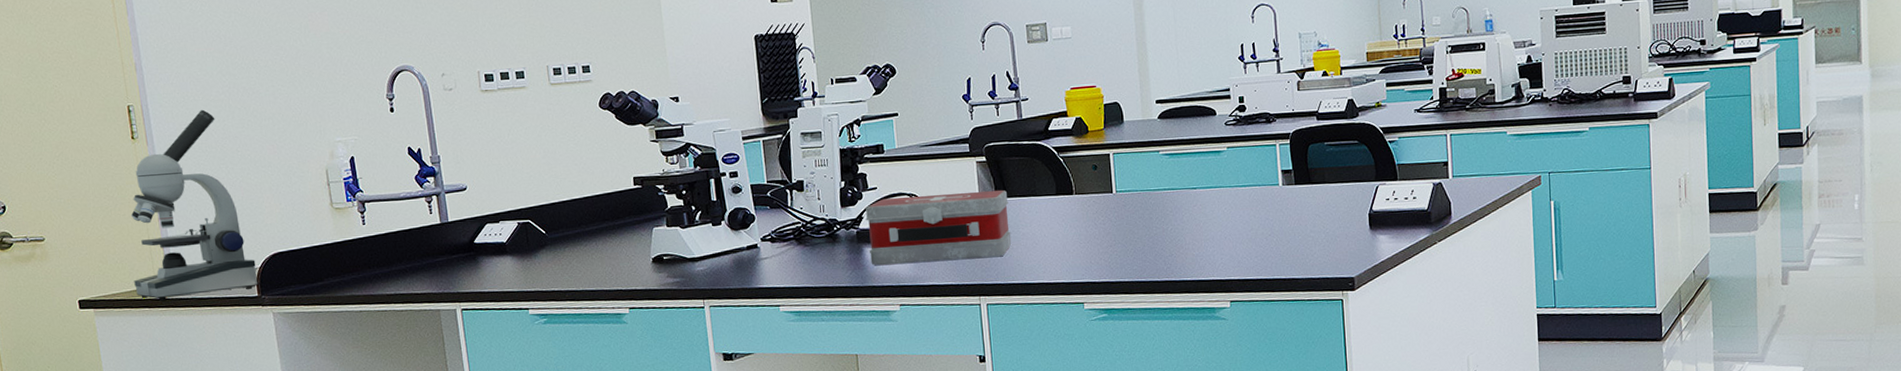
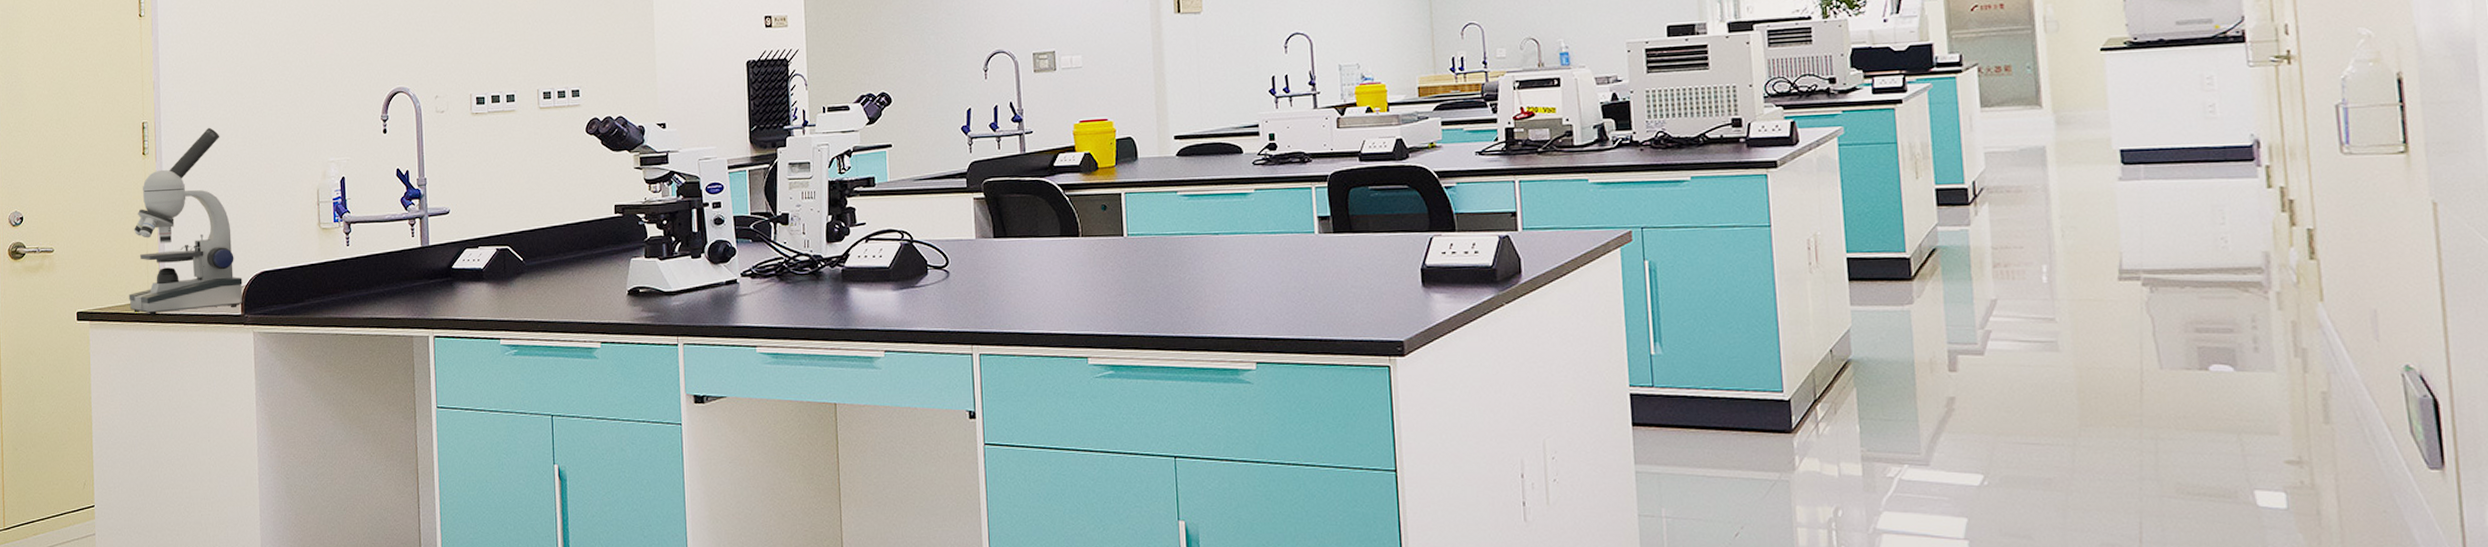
first aid kit: present [866,190,1012,266] -> none [852,229,1010,308]

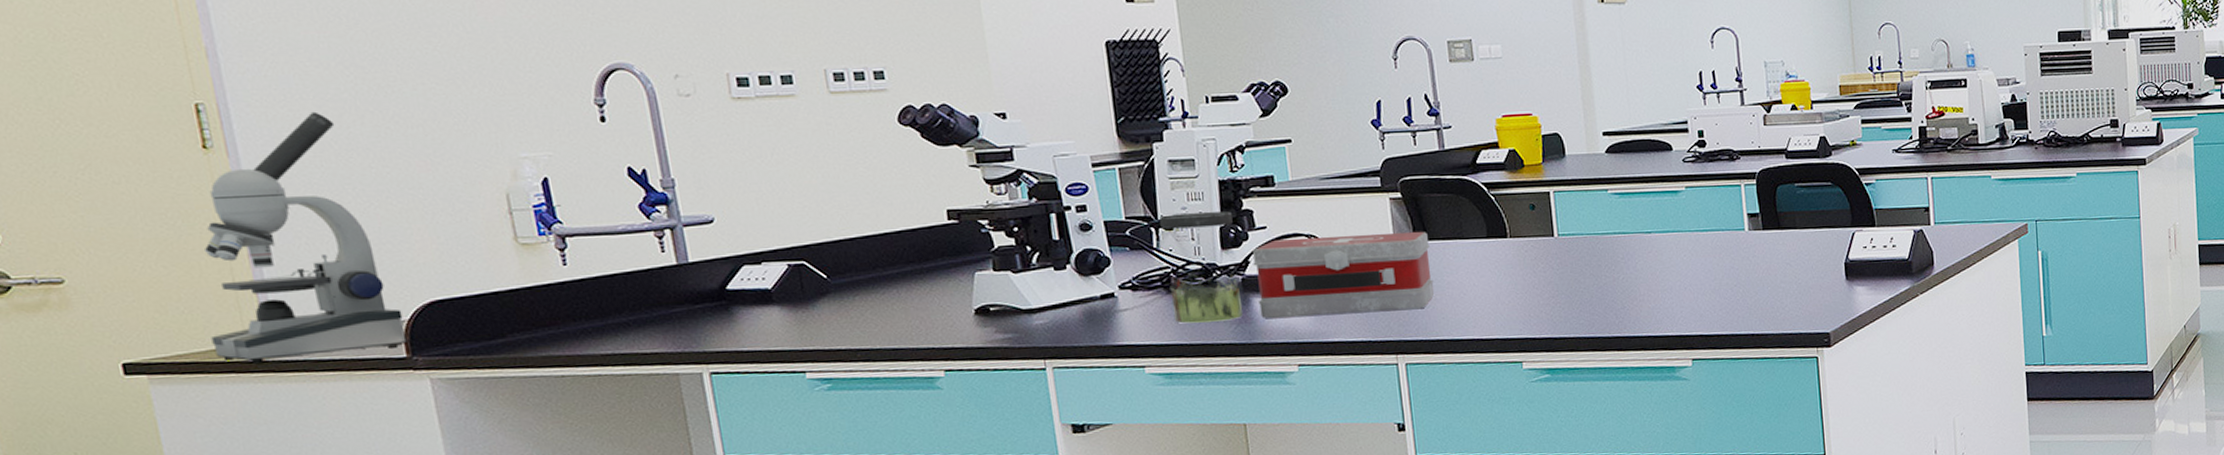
jar: none [778,208,841,309] -> present [1159,211,1244,324]
first aid kit: none [852,229,1010,308] -> present [1253,232,1435,320]

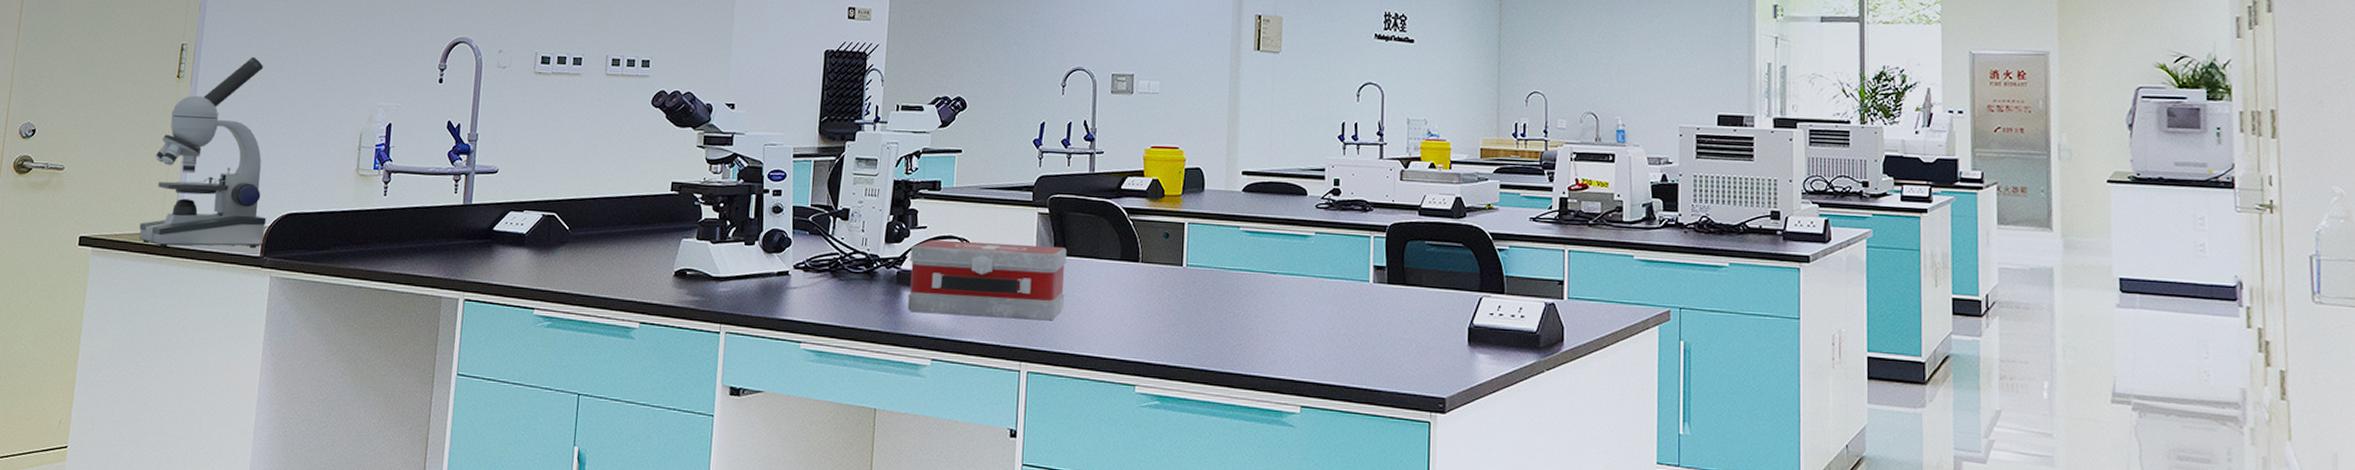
jar: present [1159,211,1244,324] -> none [833,206,900,309]

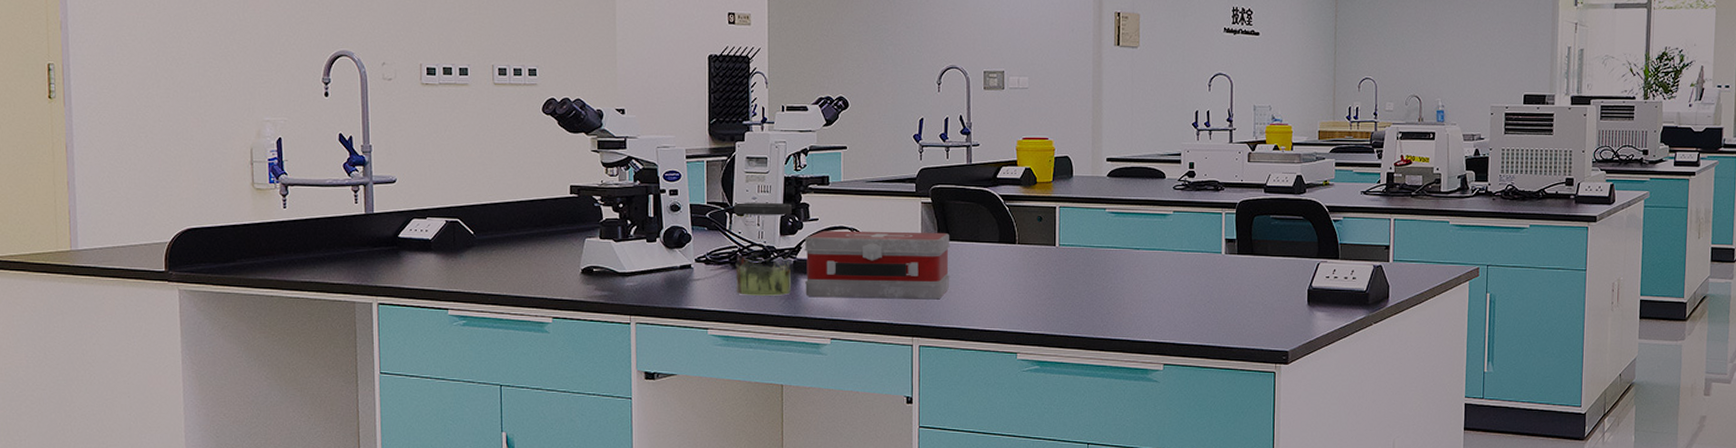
microscope: present [139,56,267,249] -> none [34,75,167,268]
jar: none [833,206,900,309] -> present [734,202,792,296]

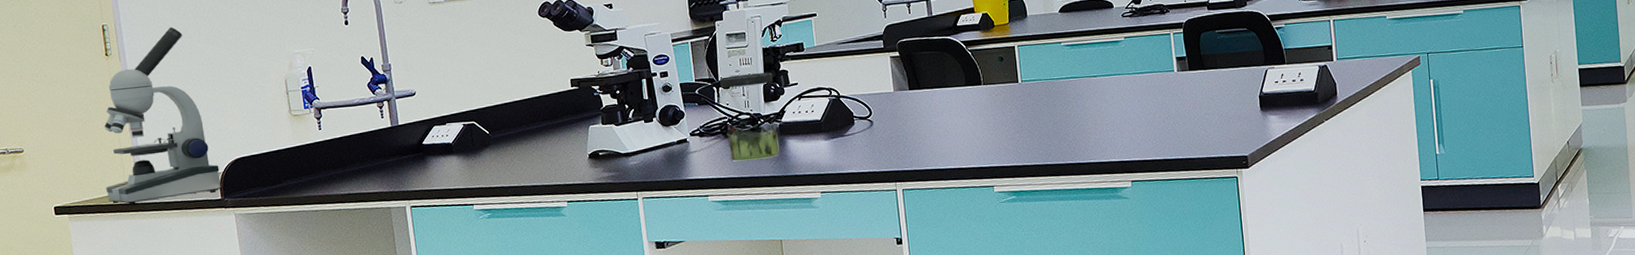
microscope: none [34,75,167,268] -> present [103,27,222,206]
first aid kit: present [804,230,950,300] -> none [787,83,925,157]

